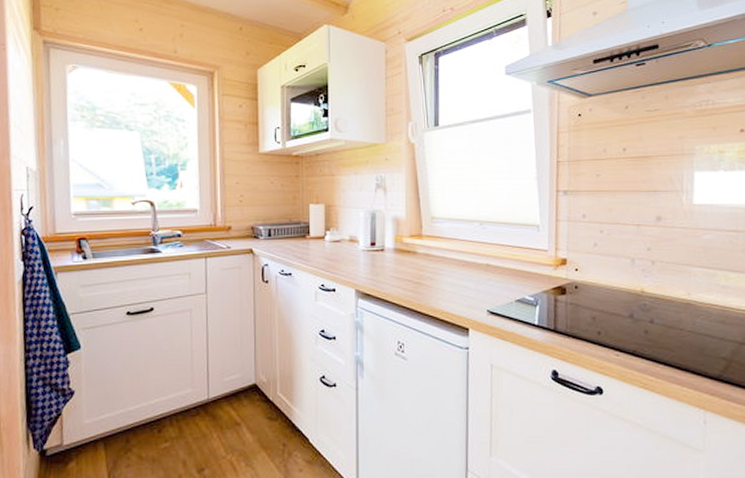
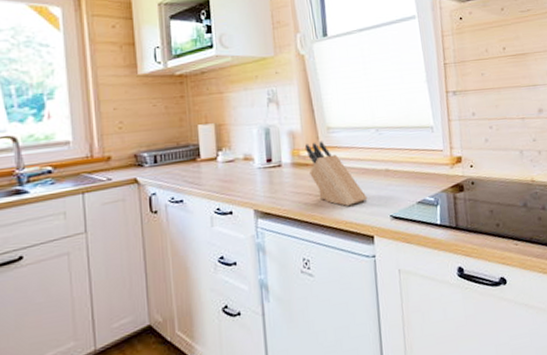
knife block: none [408,230,466,296] -> present [304,141,368,206]

